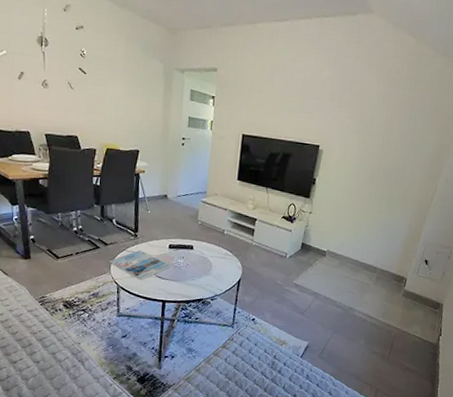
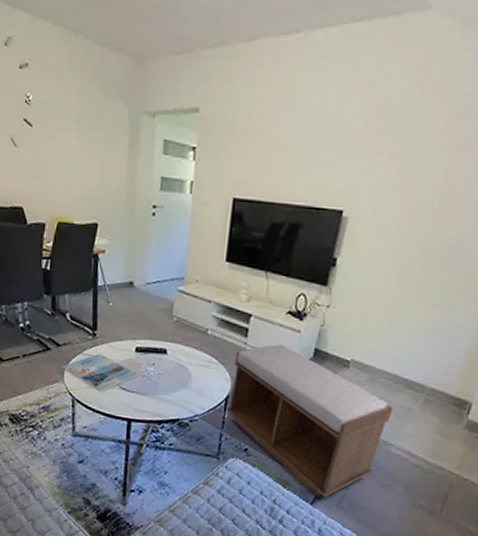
bench: none [239,240,356,352] -> present [227,344,394,498]

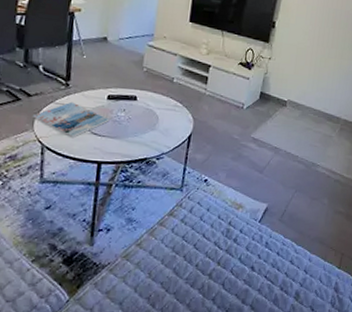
bench: present [227,344,394,498] -> none [190,89,319,215]

